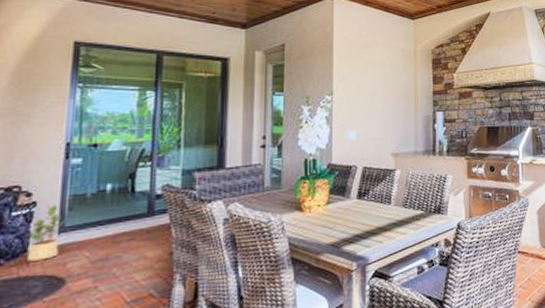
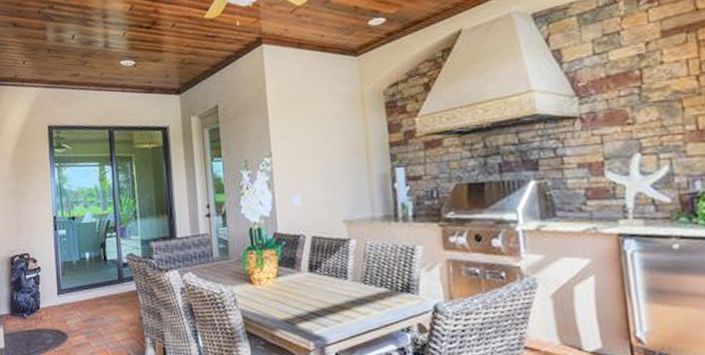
potted plant: present [24,205,65,261] -> none [36,270,61,317]

